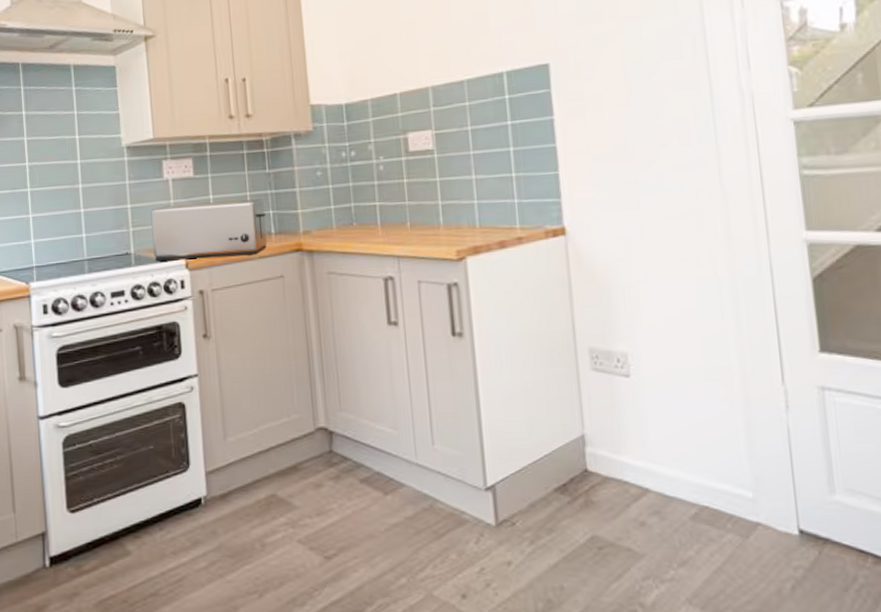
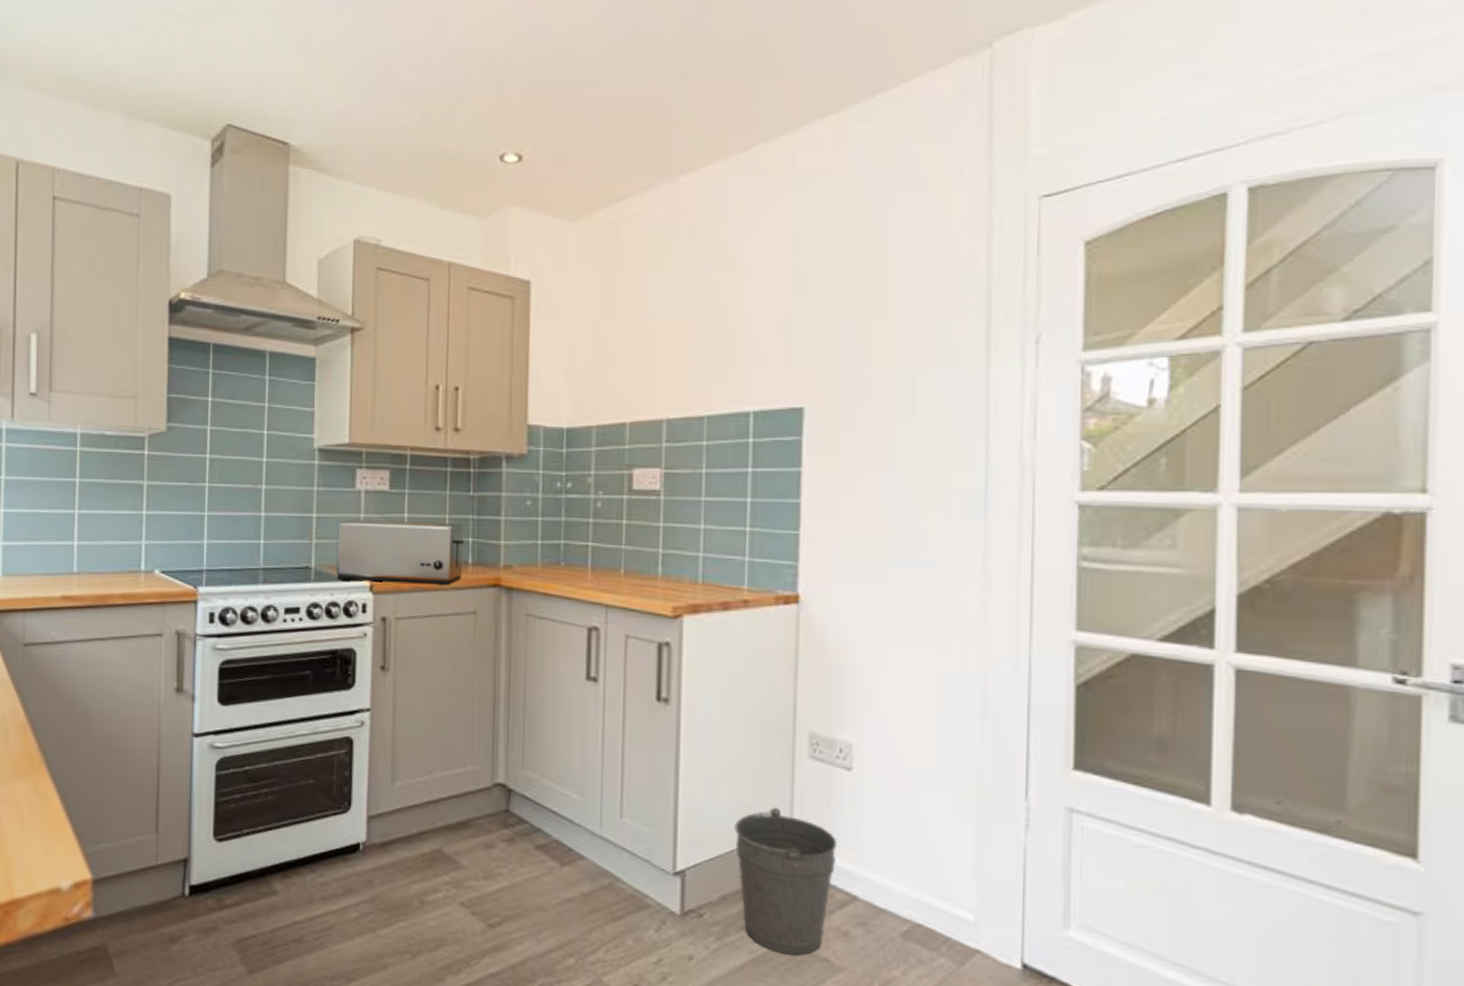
bucket: none [533,418,626,549] -> present [734,807,837,956]

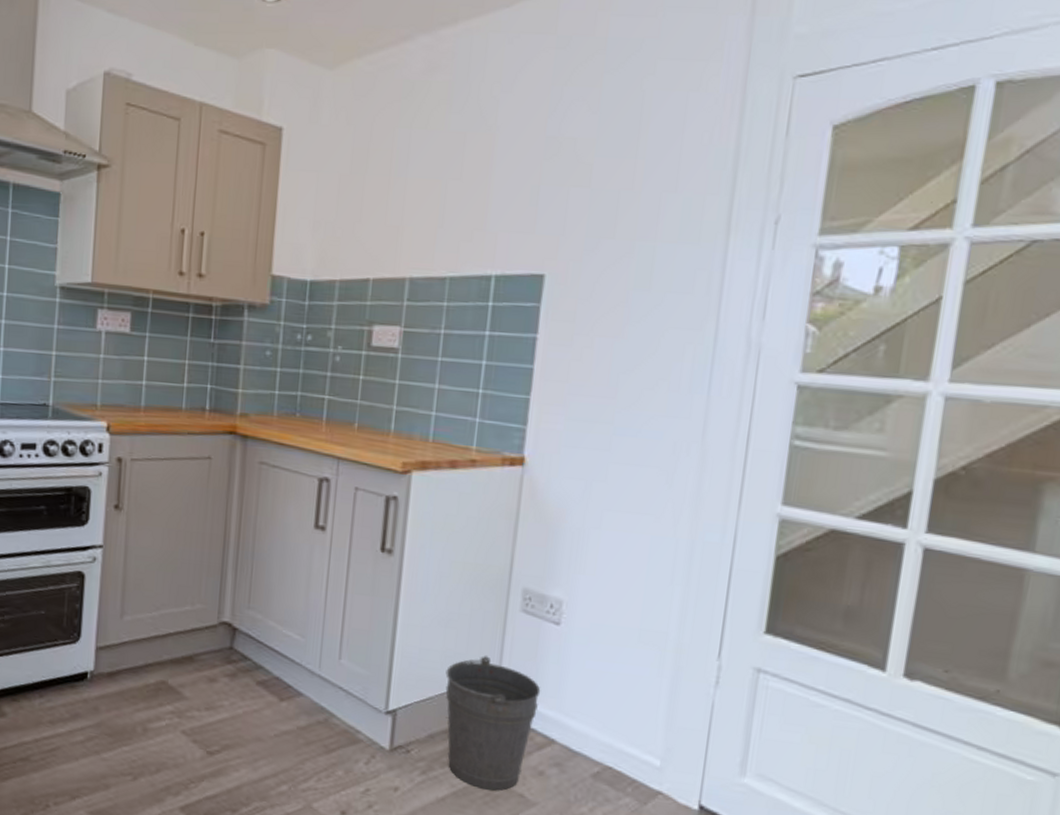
toaster: present [336,519,465,586] -> none [73,359,204,431]

